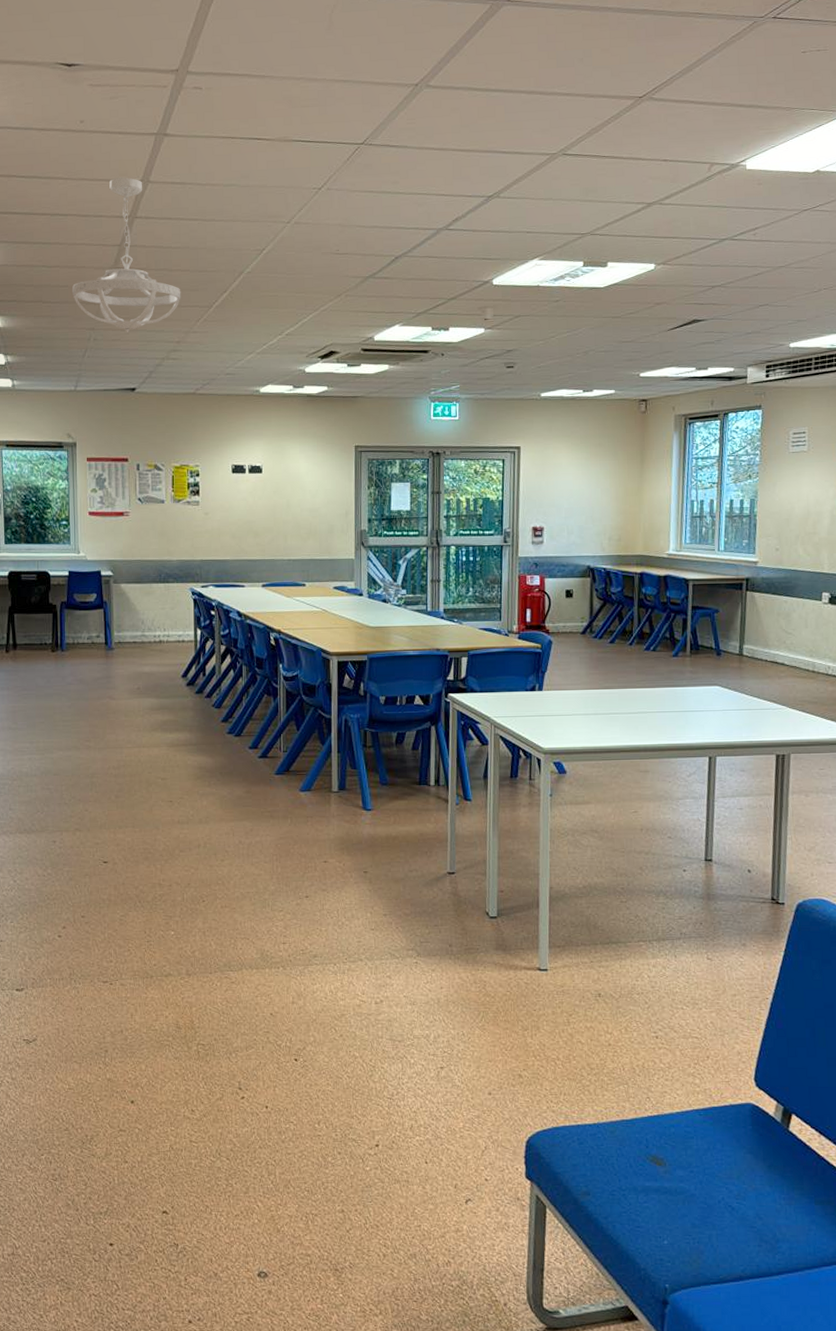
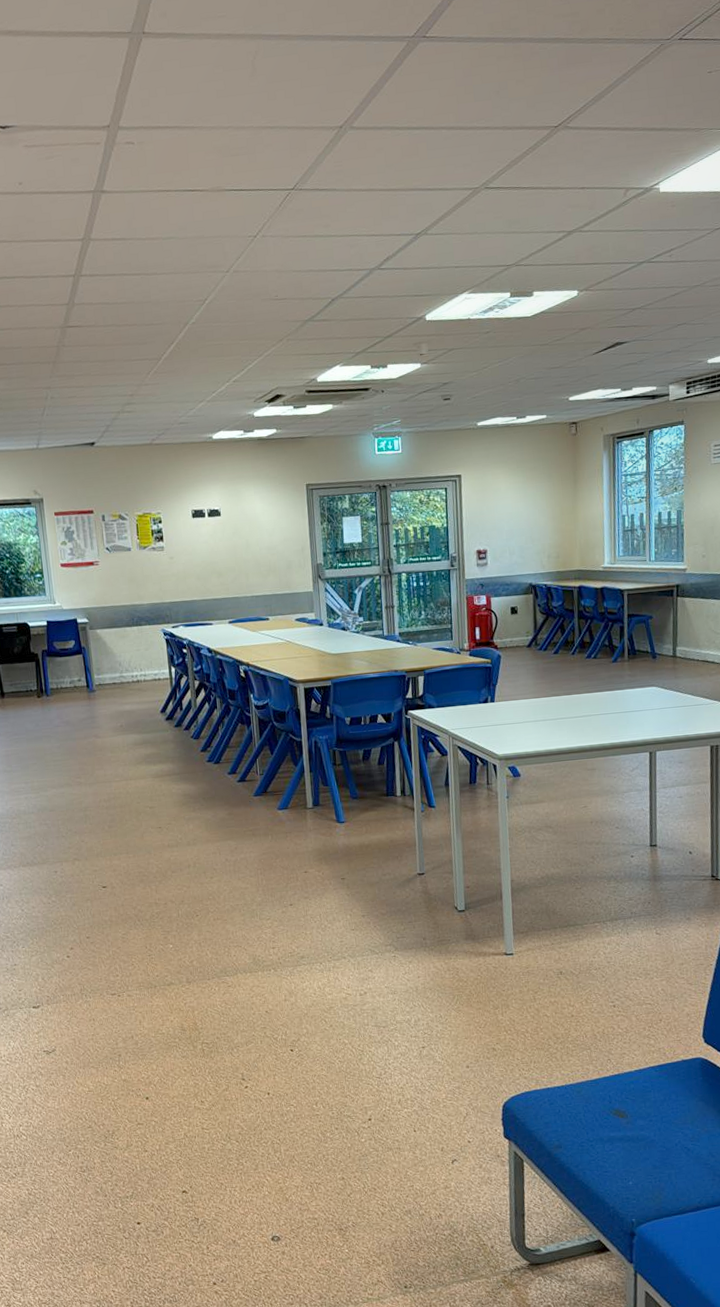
ceiling light fixture: present [72,177,181,333] -> none [26,236,131,390]

